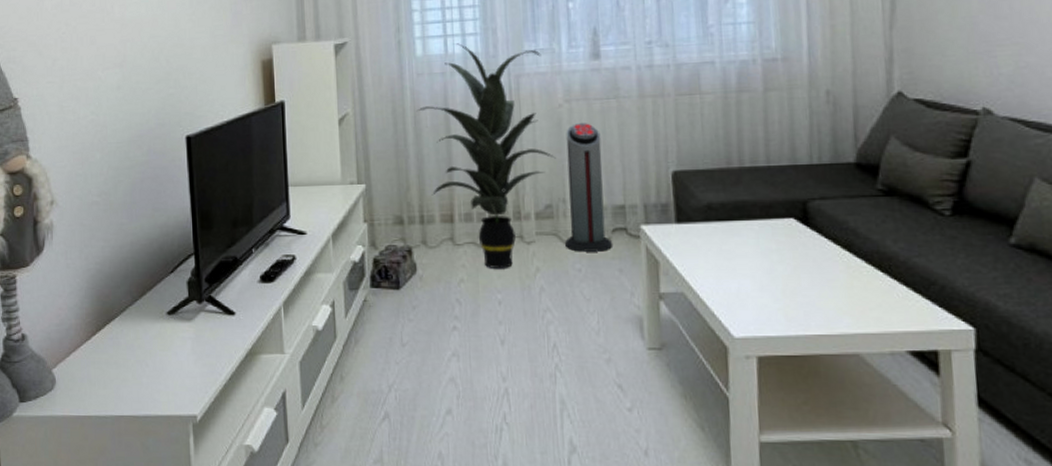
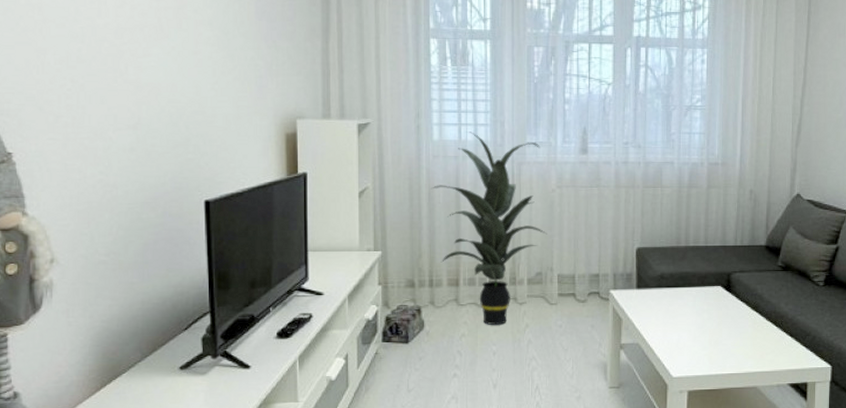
air purifier: present [565,123,612,252] -> none [551,206,587,311]

